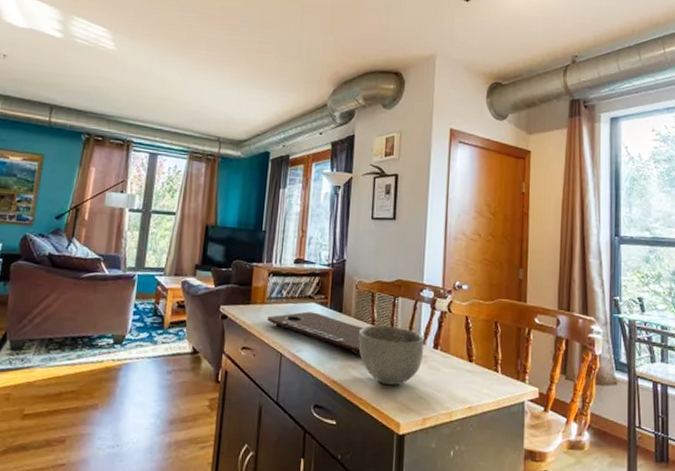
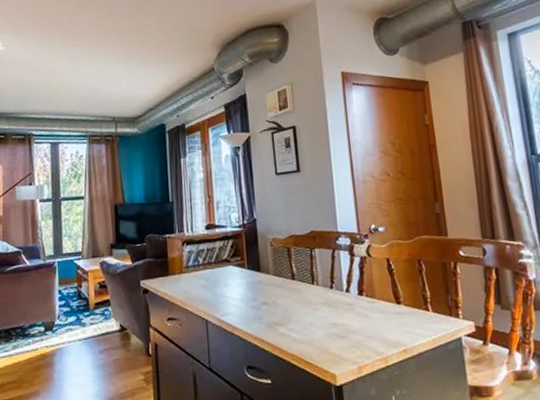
cutting board: present [267,311,364,355] -> none [188,274,285,311]
bowl: present [358,325,425,385] -> none [280,278,349,337]

